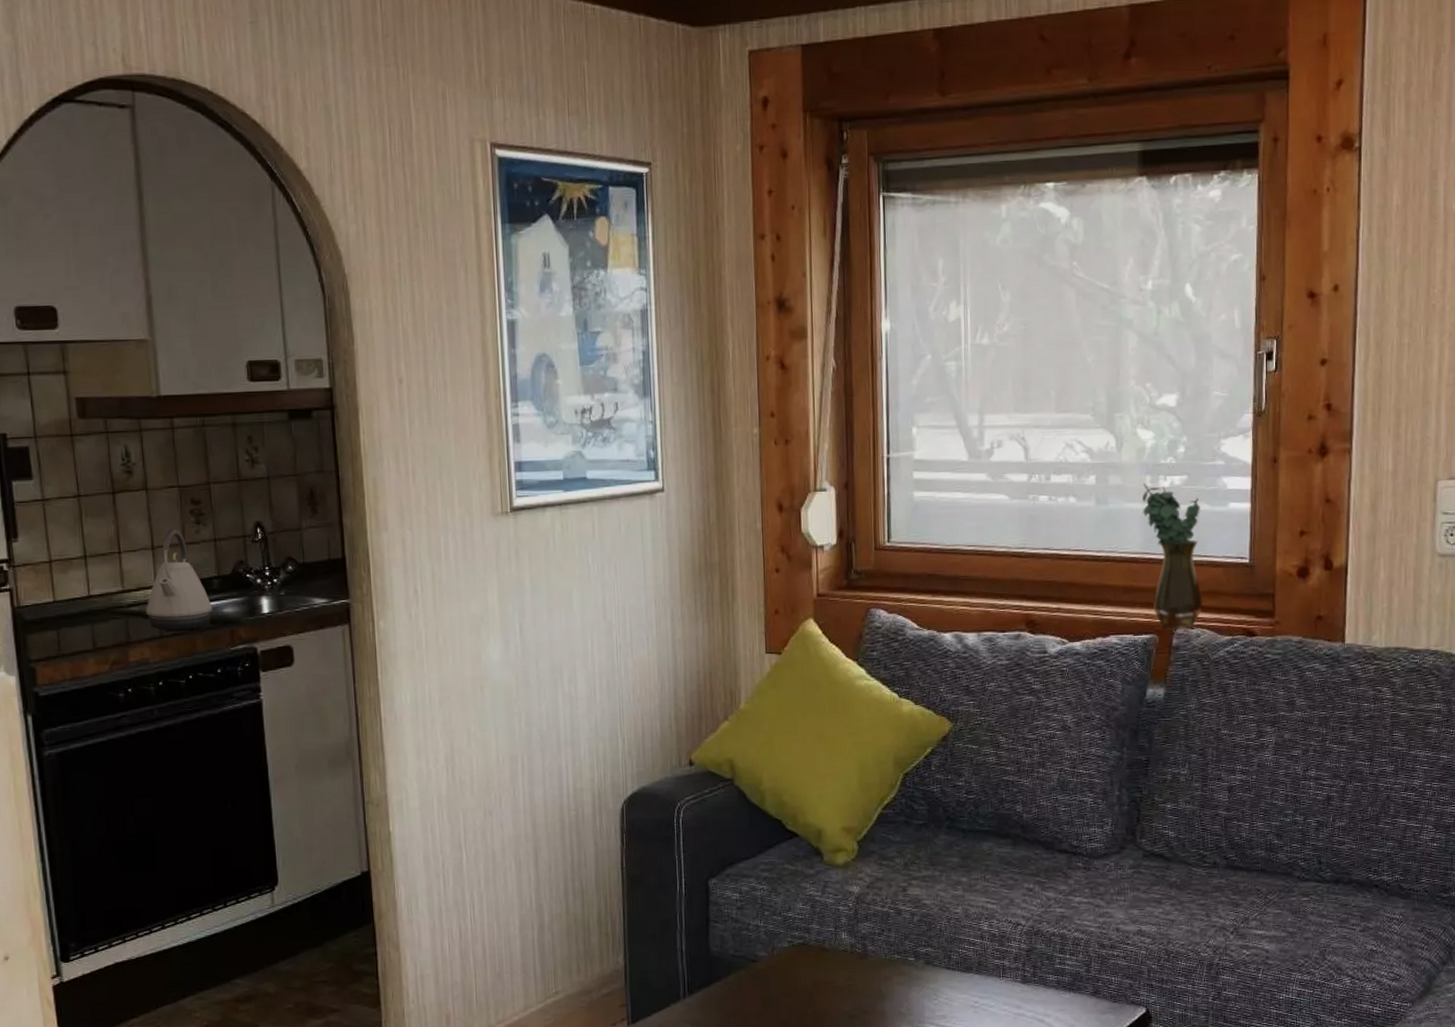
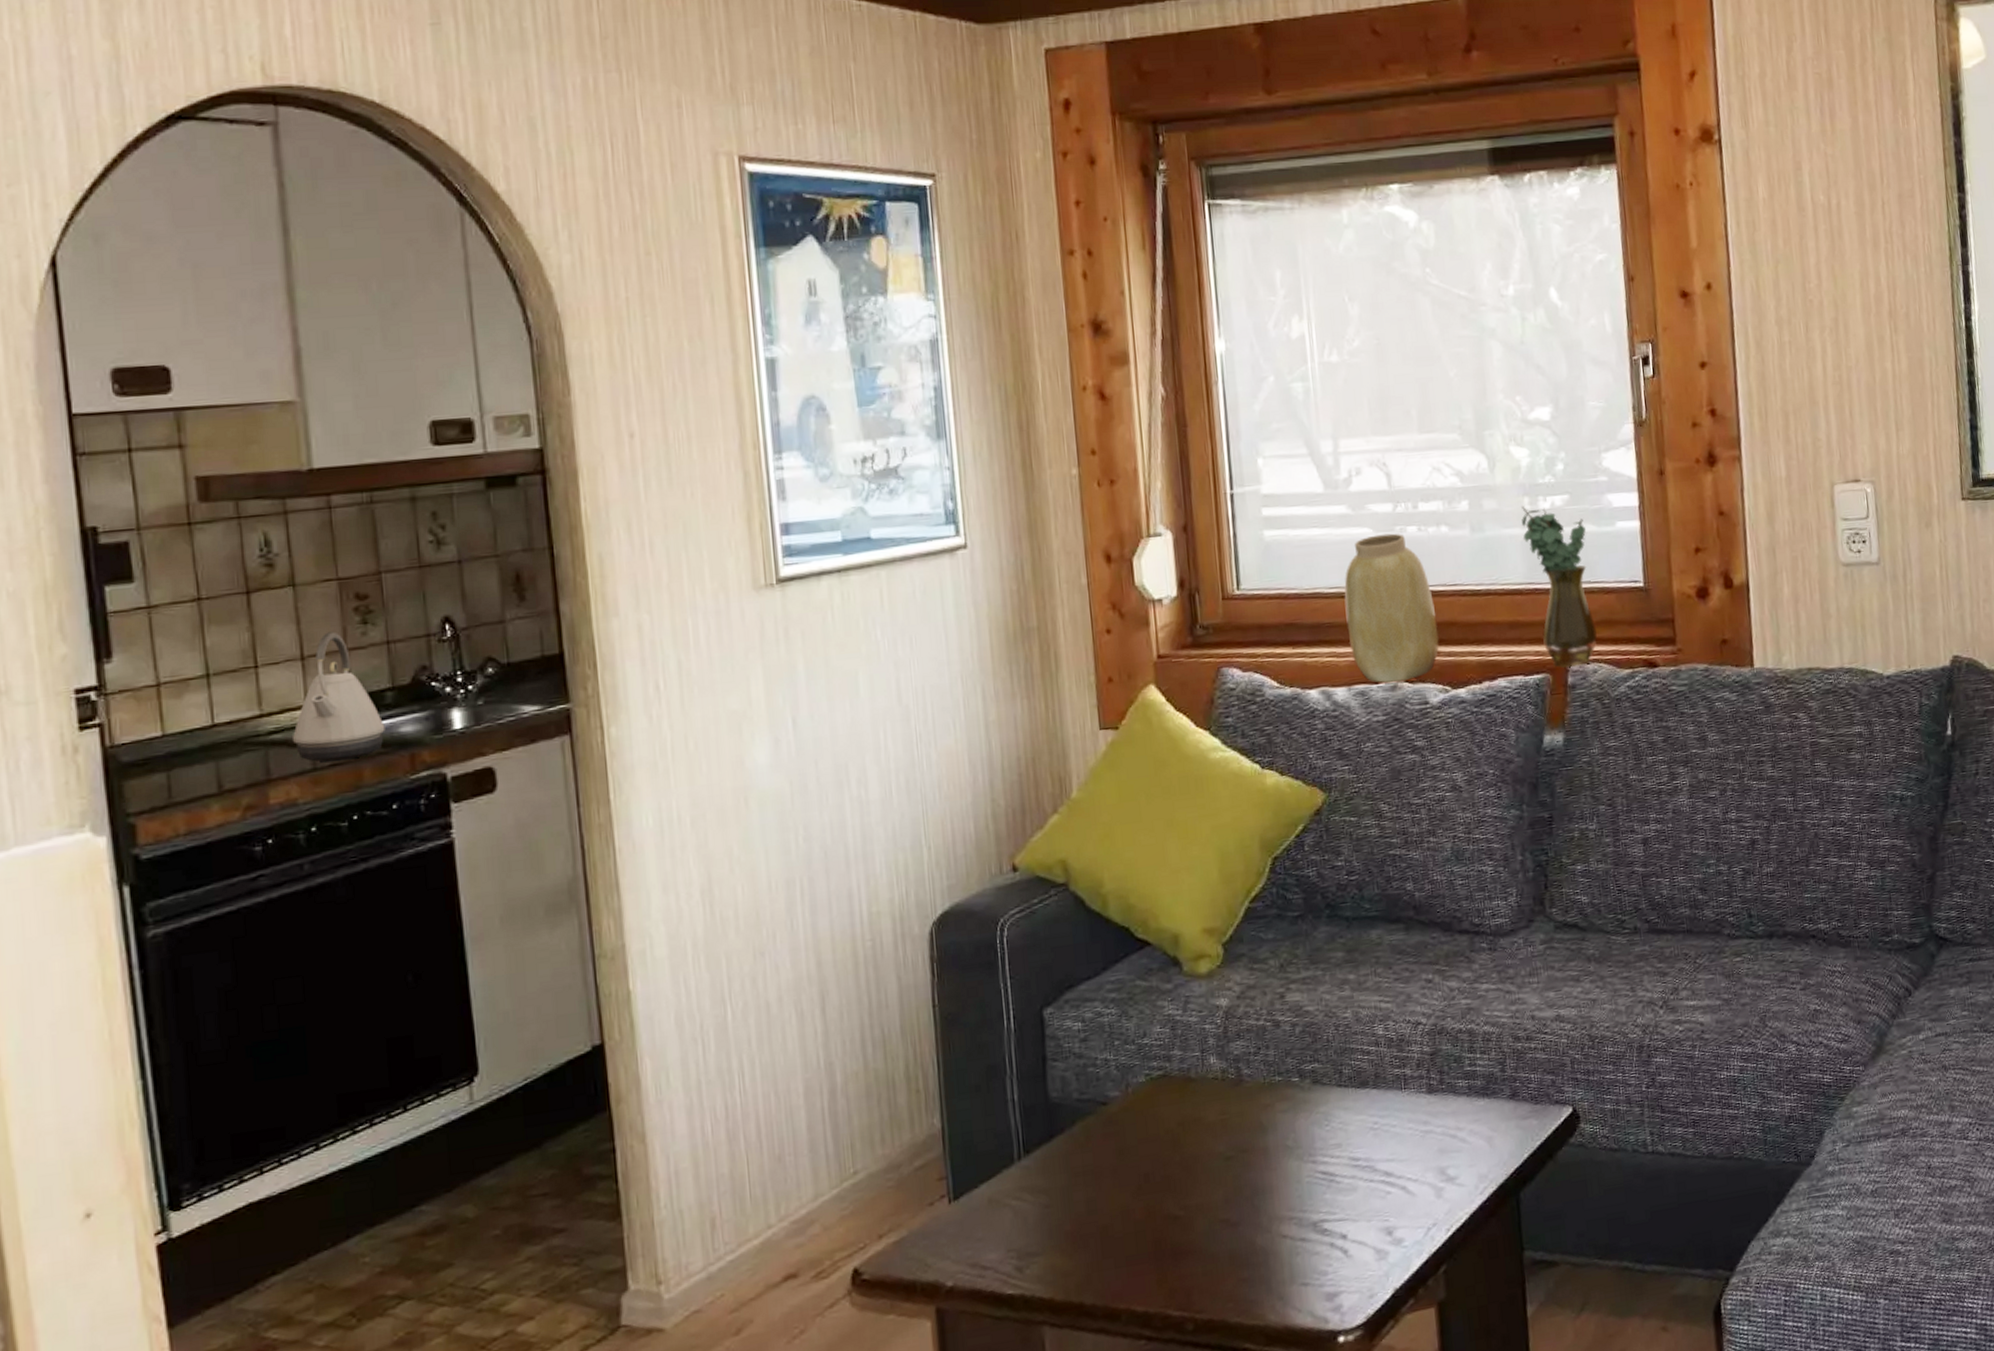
vase: none [979,501,1060,633] -> present [1344,533,1440,683]

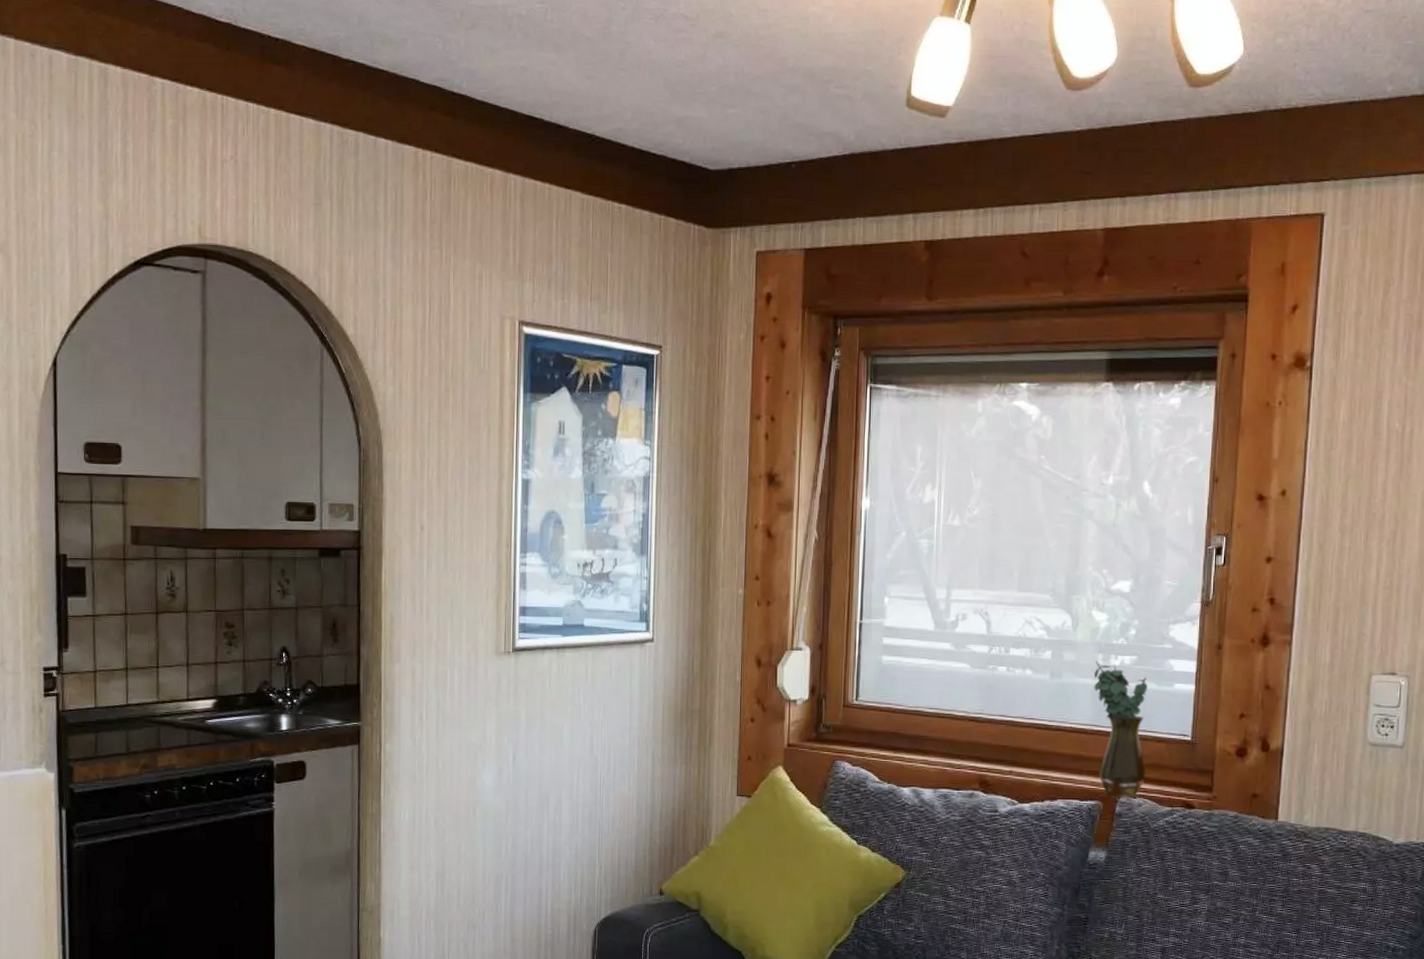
kettle: present [293,631,385,762] -> none [177,648,237,742]
vase: present [1344,533,1440,683] -> none [939,670,1013,791]

